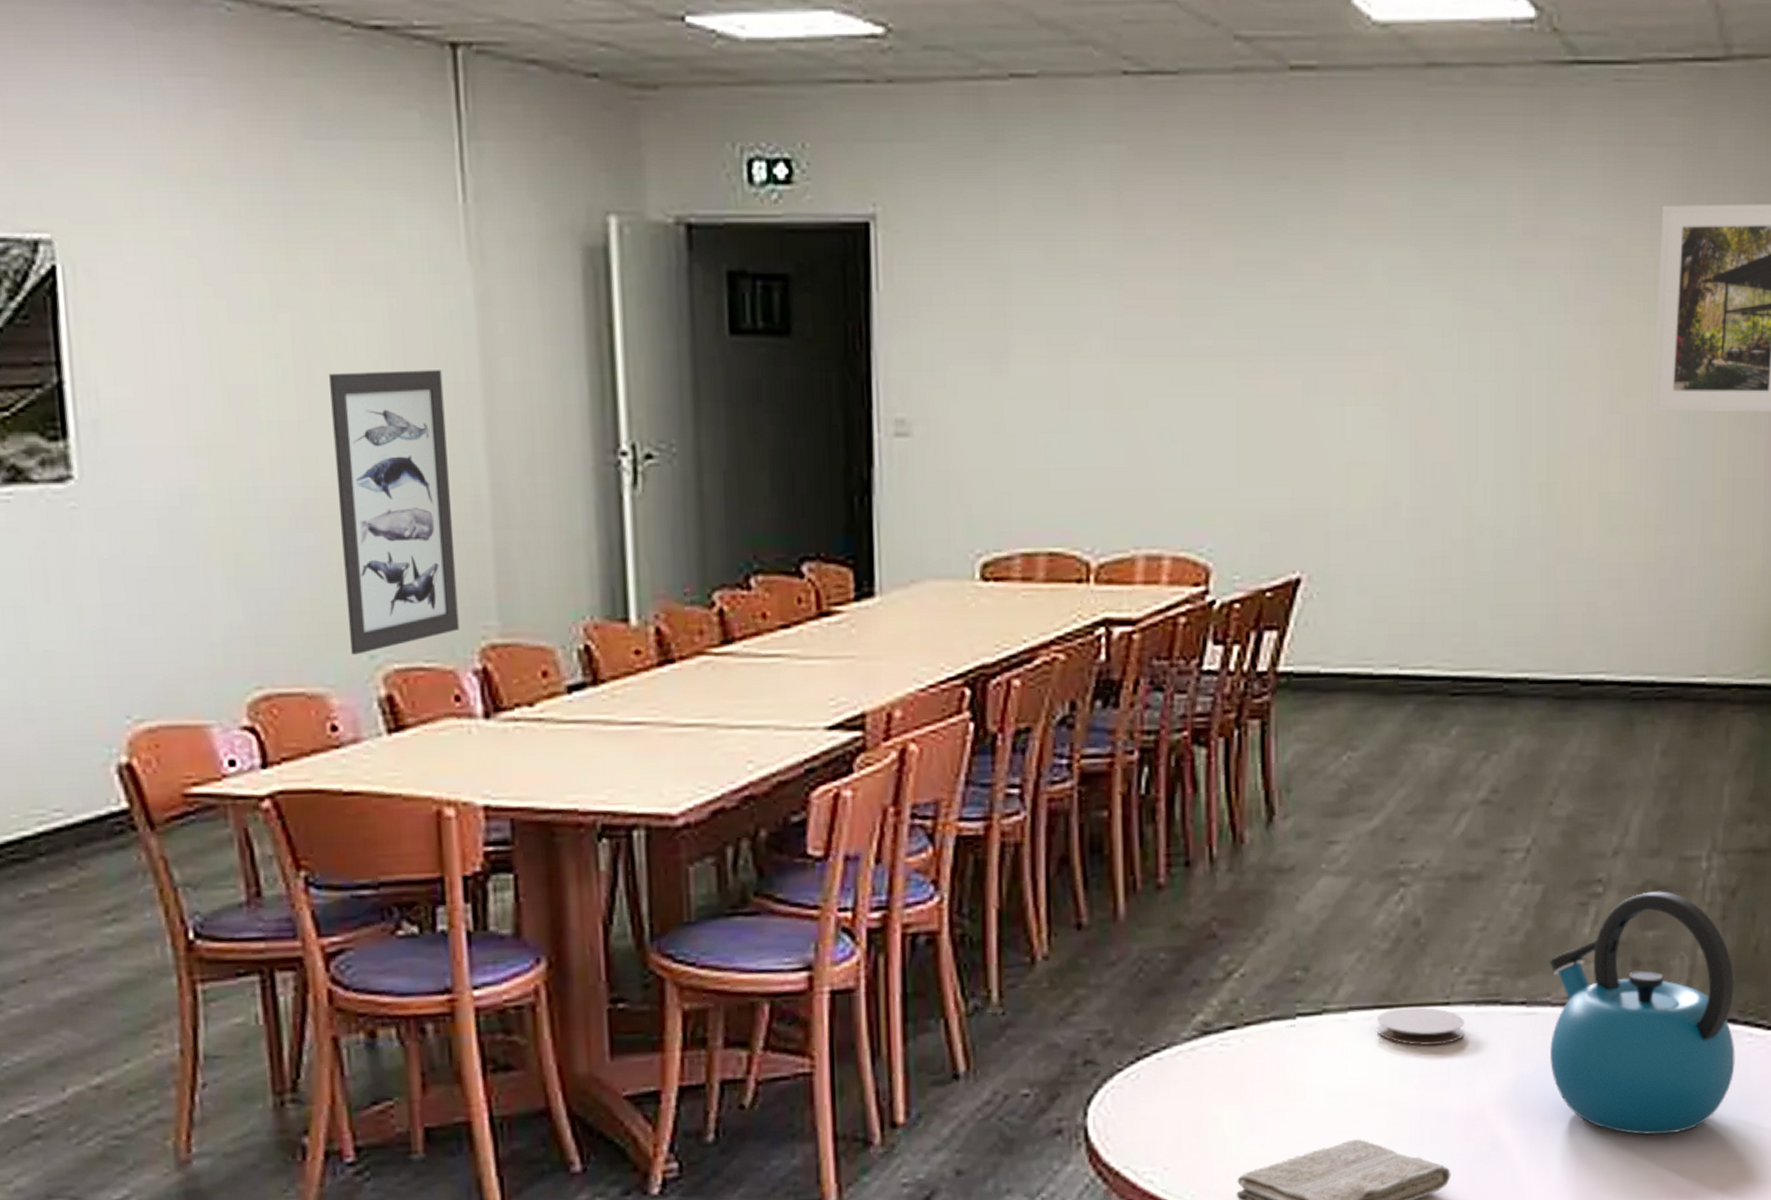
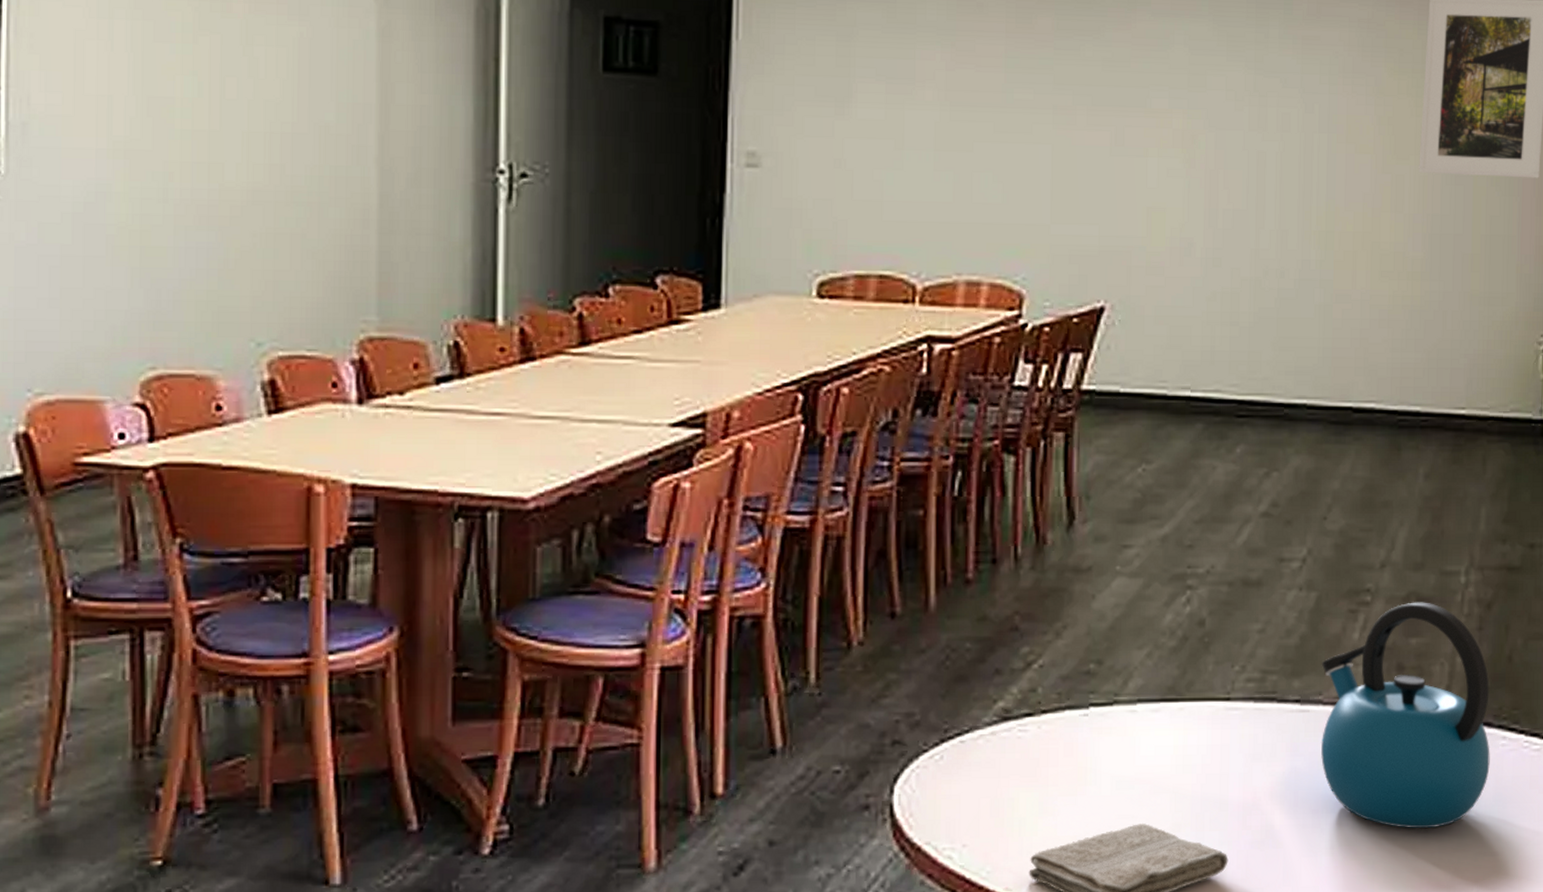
wall art: present [329,370,459,655] -> none [239,90,343,342]
coaster: present [1376,1006,1464,1046] -> none [1162,701,1243,737]

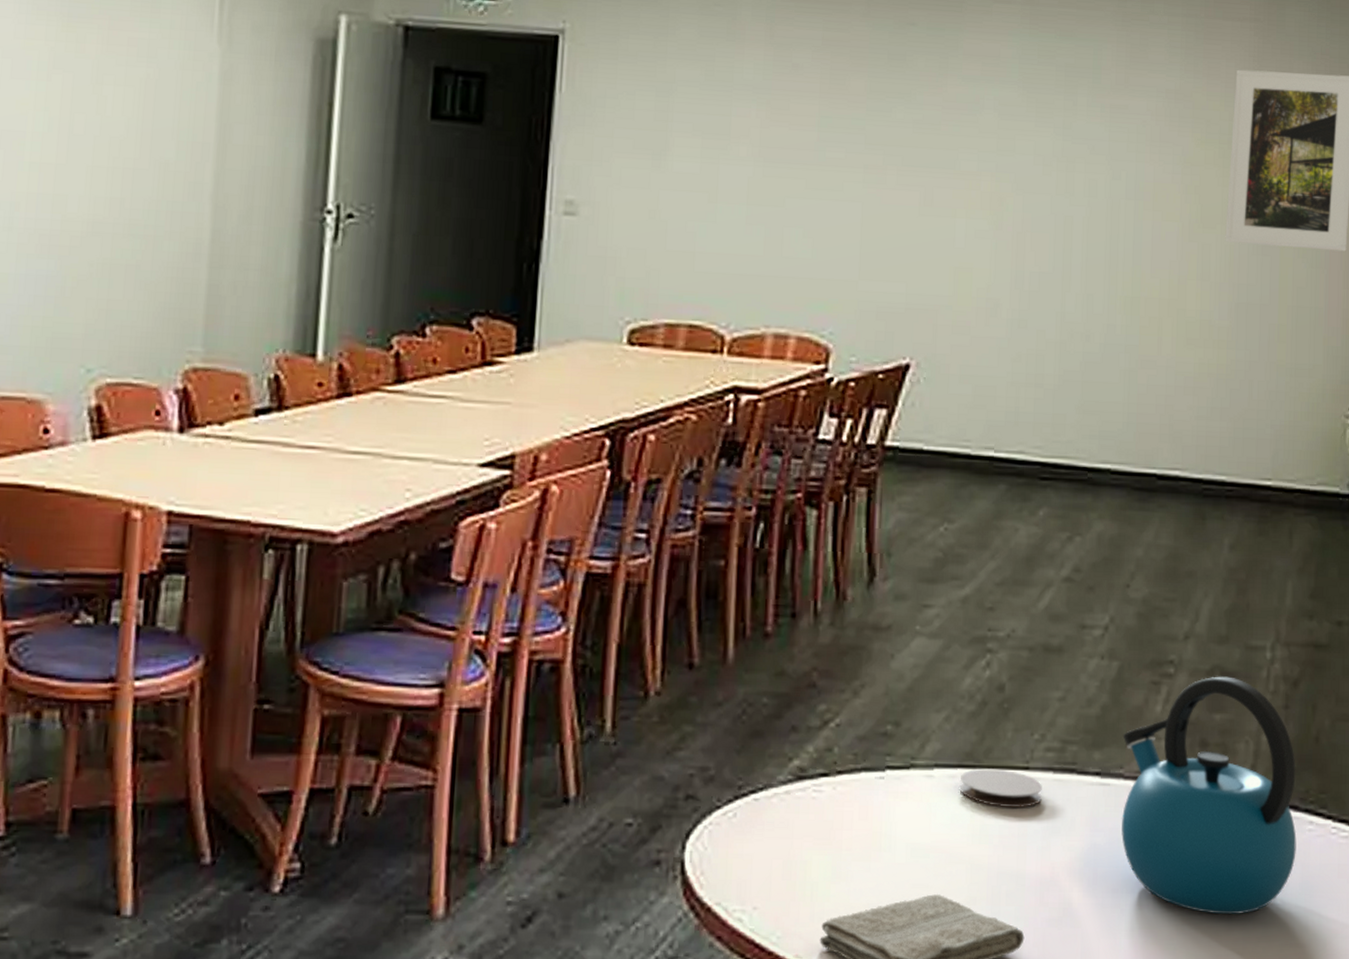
coaster: none [1162,701,1243,737] -> present [959,768,1042,808]

